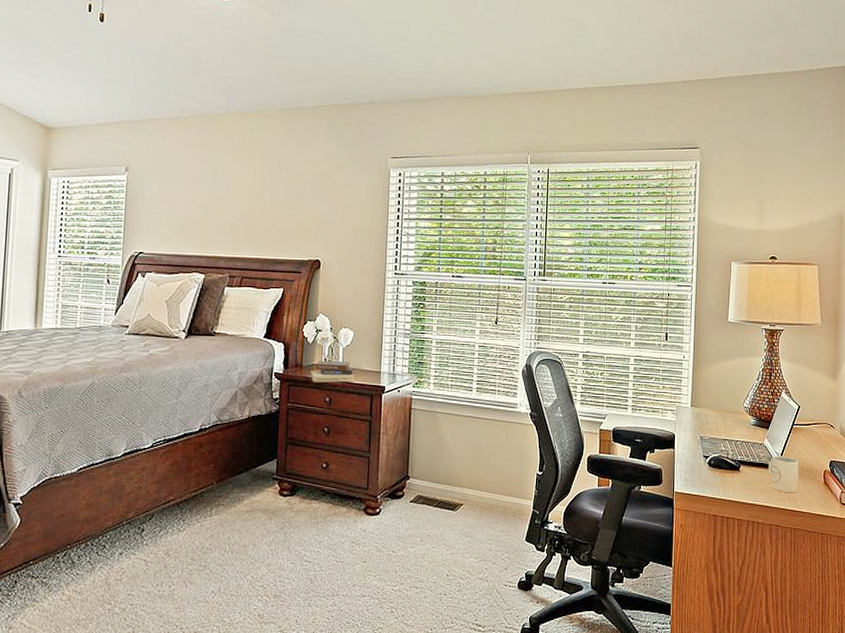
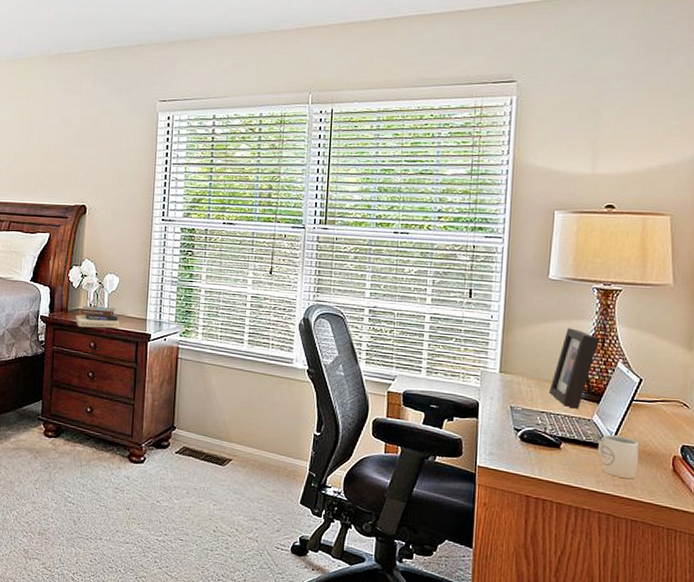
picture frame: none [730,364,768,435] -> present [549,328,599,409]

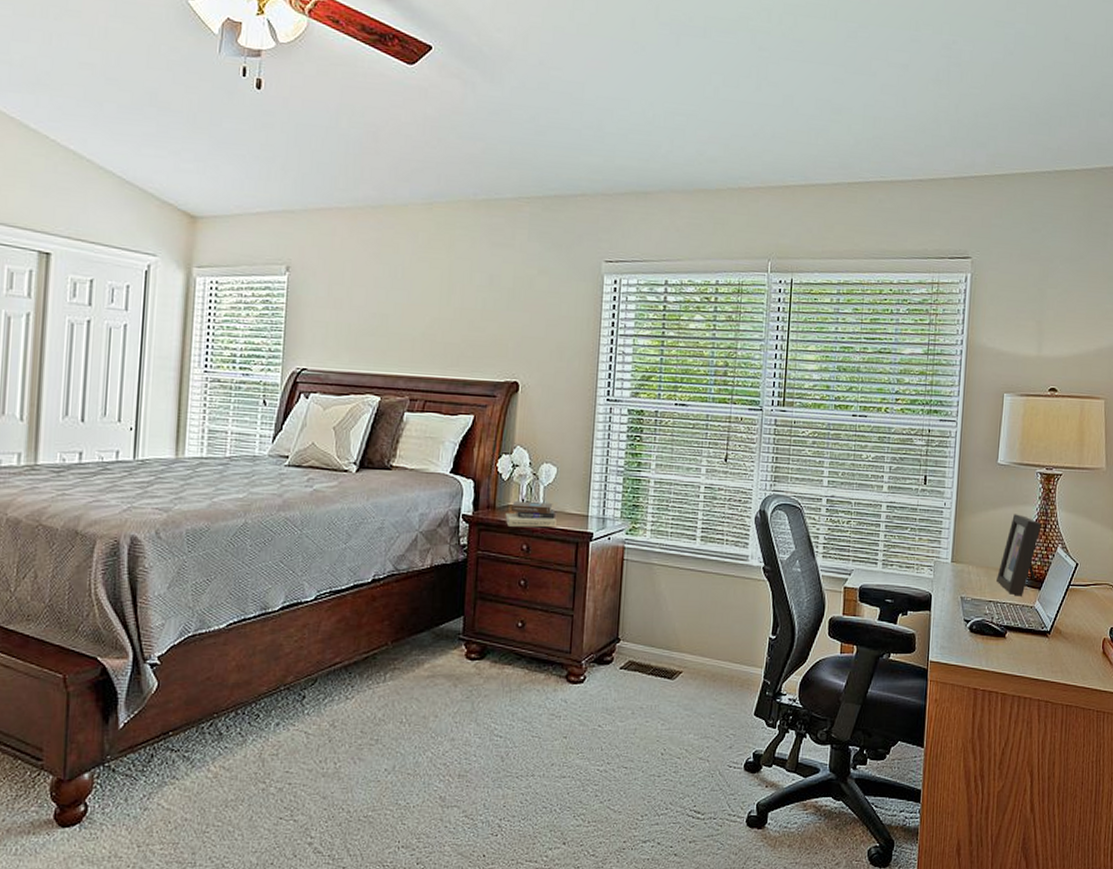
mug: present [598,434,640,480] -> none [1039,620,1075,665]

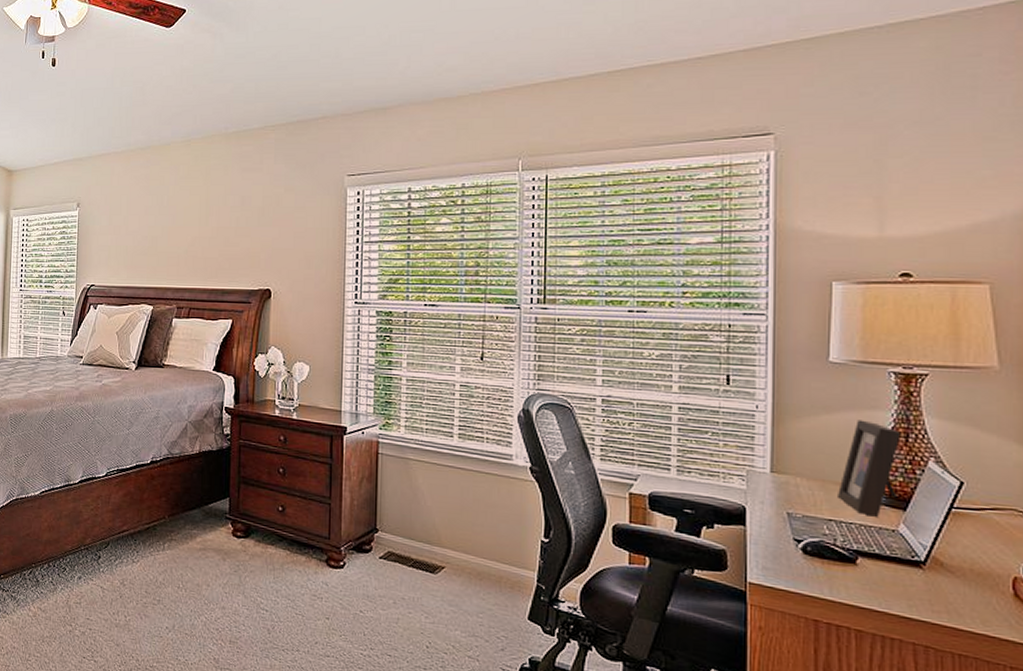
books: present [505,502,558,528] -> none [263,397,312,421]

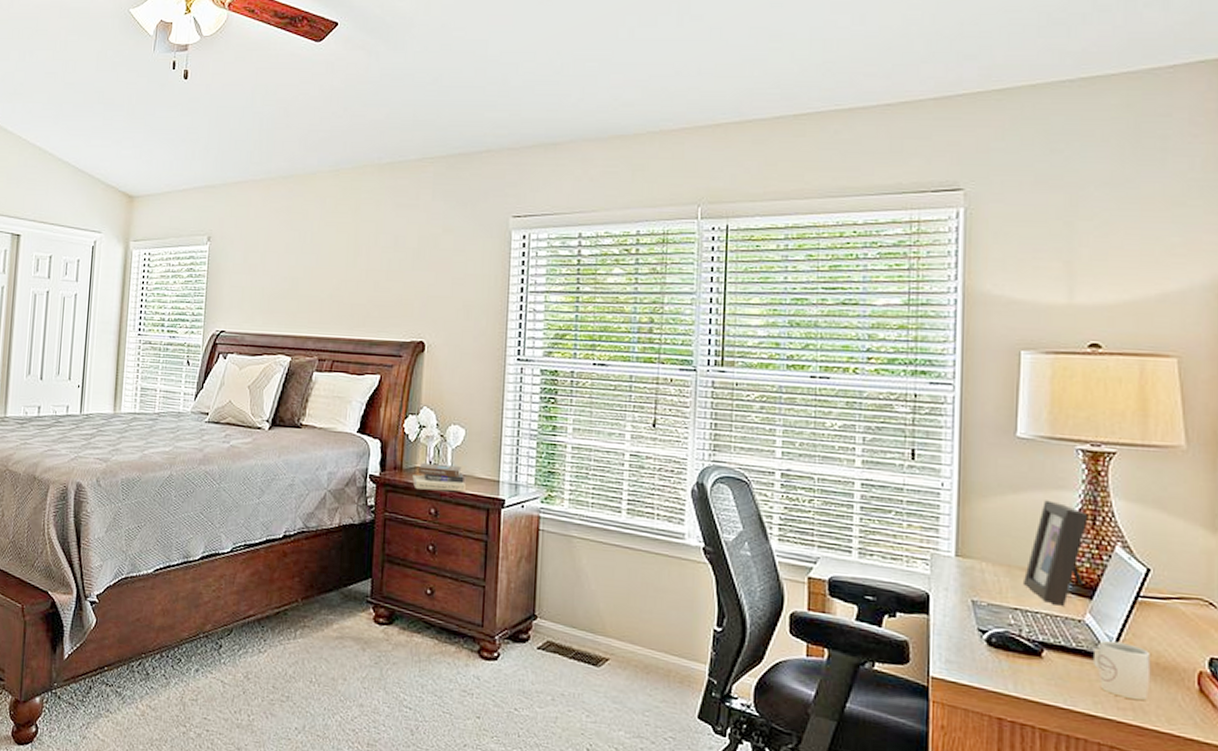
books: none [263,397,312,421] -> present [412,463,467,492]
mug: none [908,548,966,605] -> present [1094,640,1151,701]

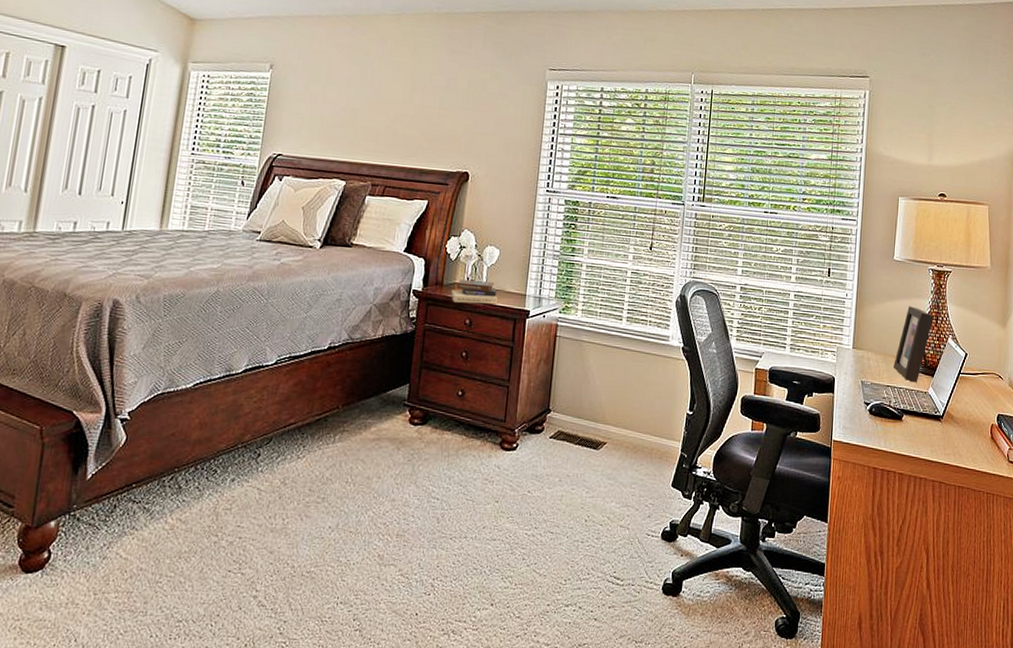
mug: present [1094,640,1151,701] -> none [932,405,966,448]

